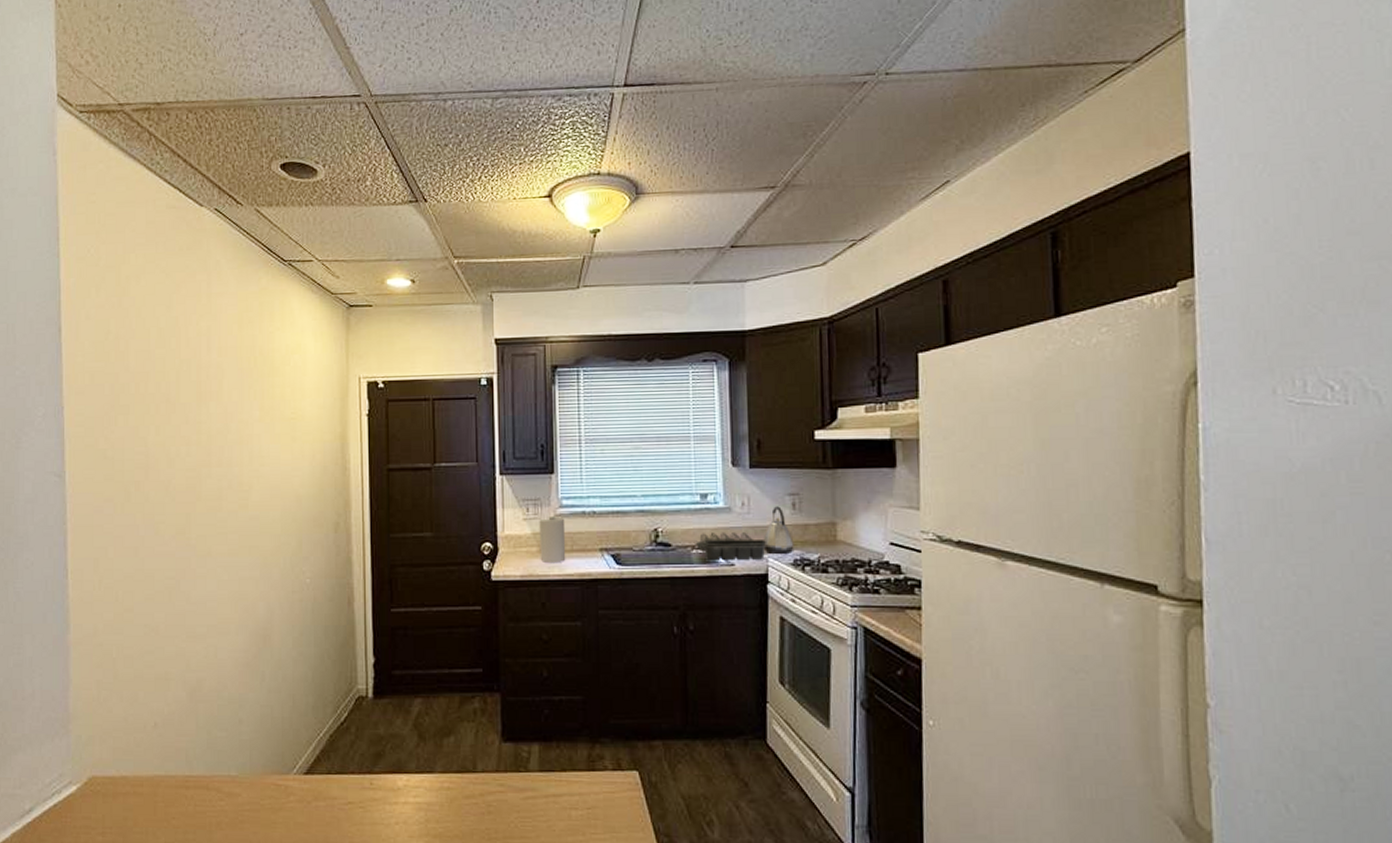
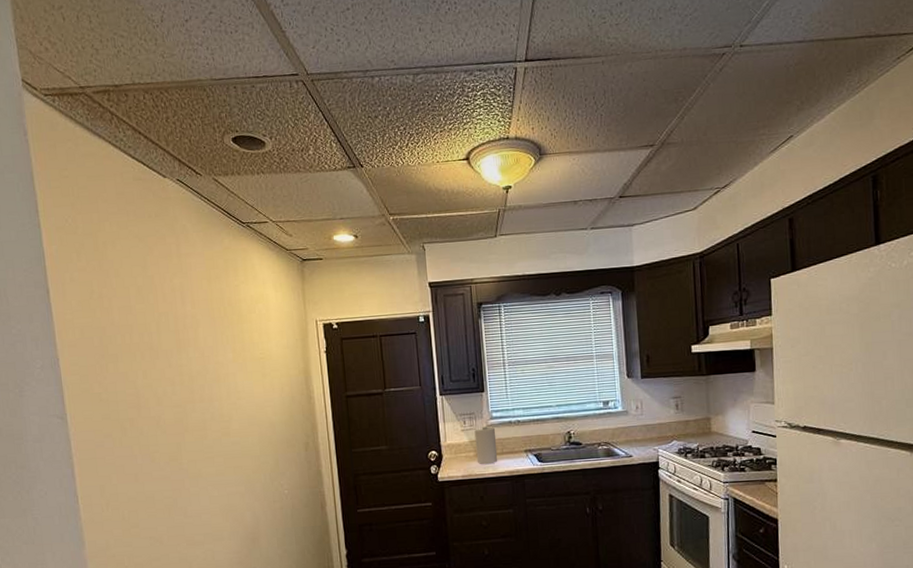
dish rack: present [696,532,767,562] -> none [601,430,657,455]
kettle: present [763,506,794,555] -> none [654,408,679,446]

